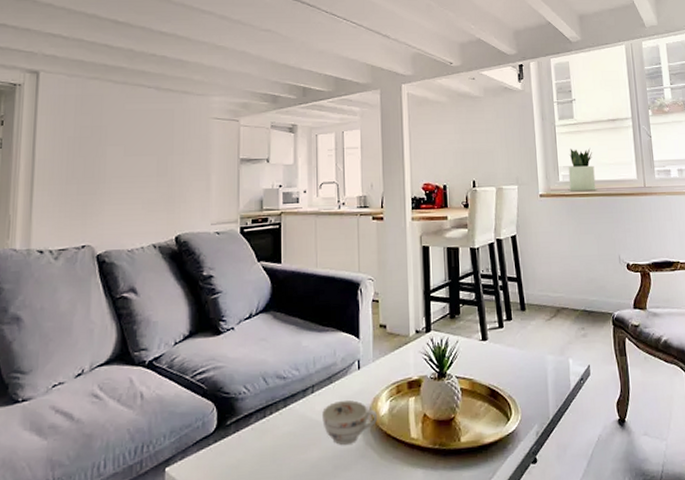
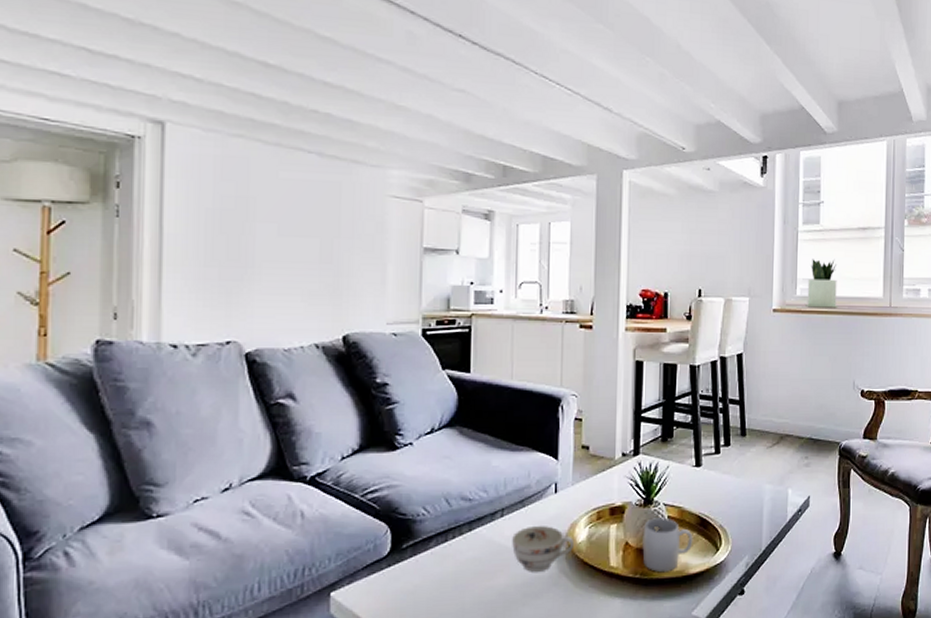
mug: none [439,389,486,443] -> present [642,517,693,573]

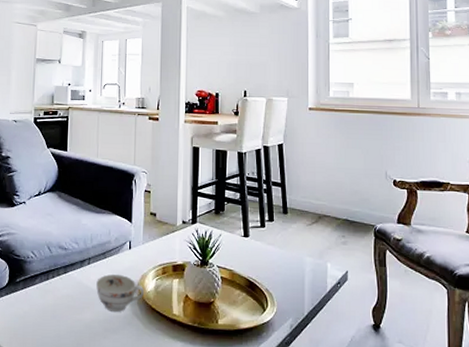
mug: present [642,517,693,573] -> none [199,277,243,325]
planter: present [804,259,839,310] -> none [337,66,369,109]

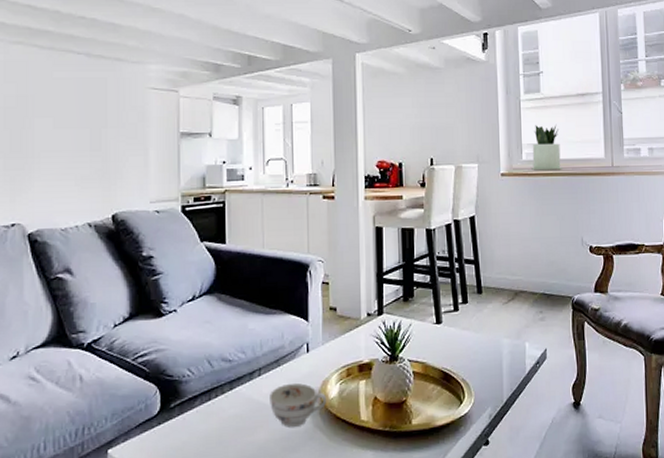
planter: none [337,66,369,109] -> present [530,125,563,172]

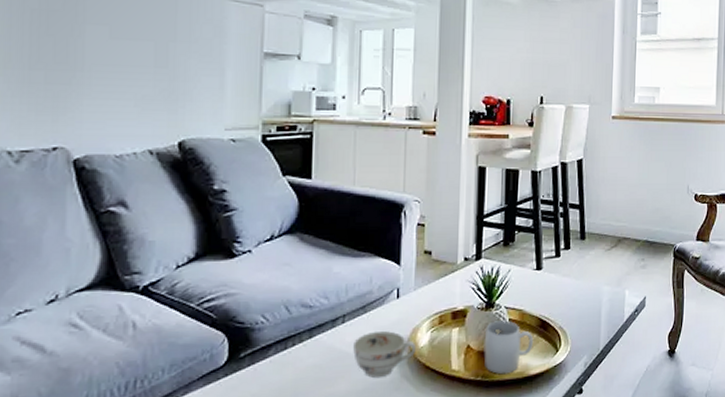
mug: none [390,373,438,426] -> present [483,320,534,375]
planter: present [530,125,563,172] -> none [642,68,675,117]

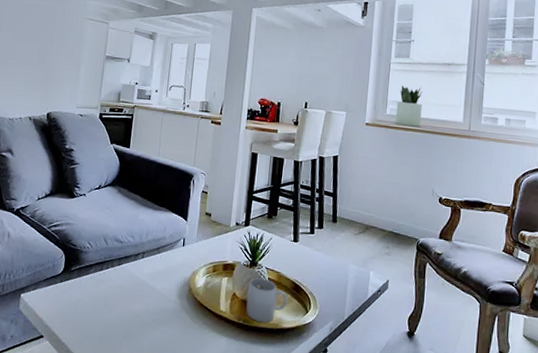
teacup: present [353,331,417,378] -> none [148,269,195,305]
planter: none [642,68,675,117] -> present [393,86,423,128]

